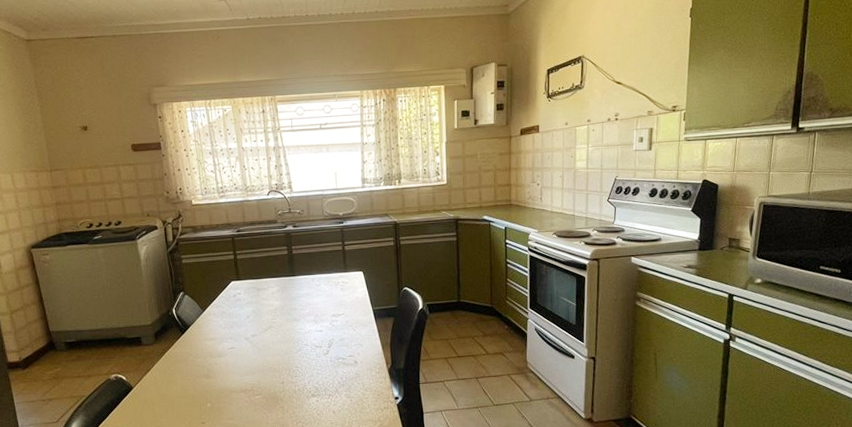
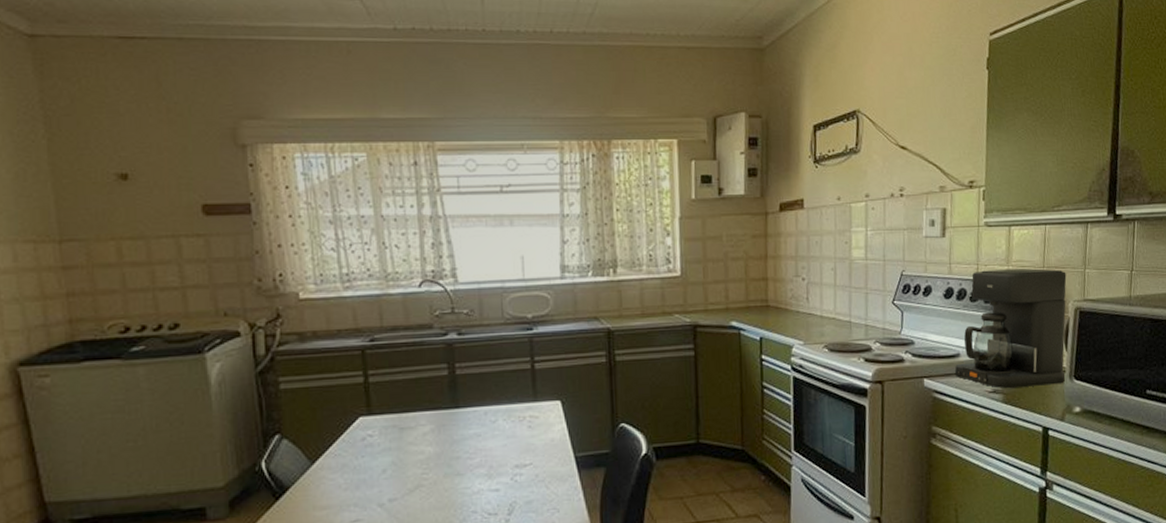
coffee maker: none [657,172,753,264] -> present [955,268,1067,388]

